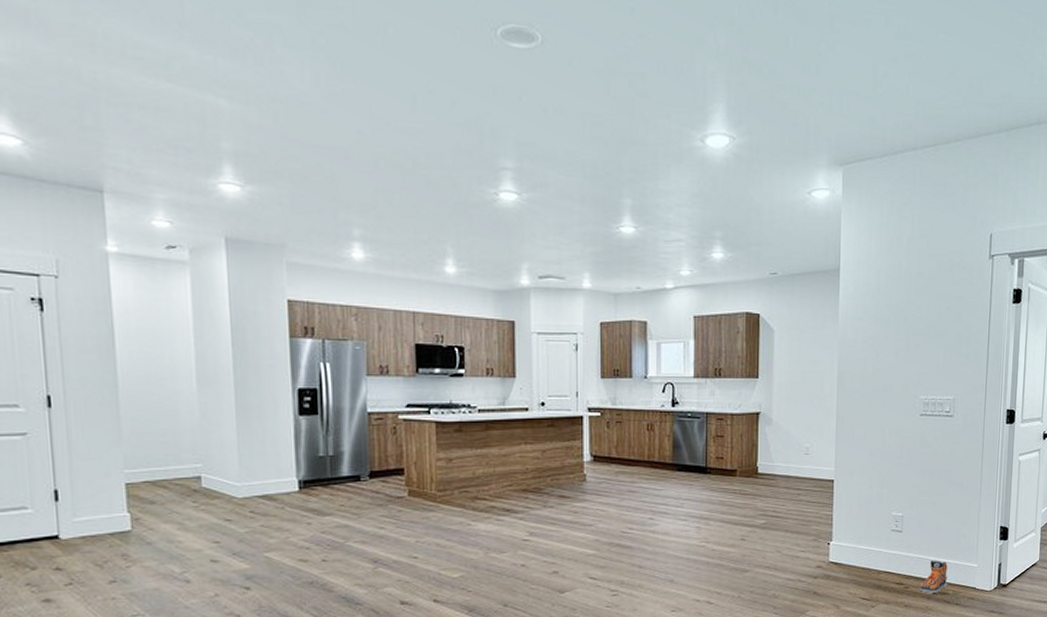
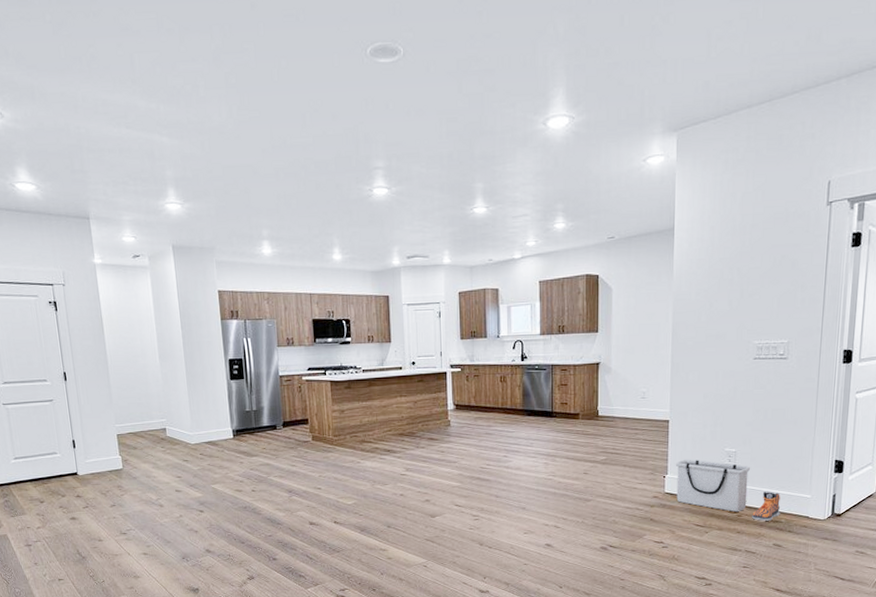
storage bin: none [840,524,918,583] -> present [675,459,751,512]

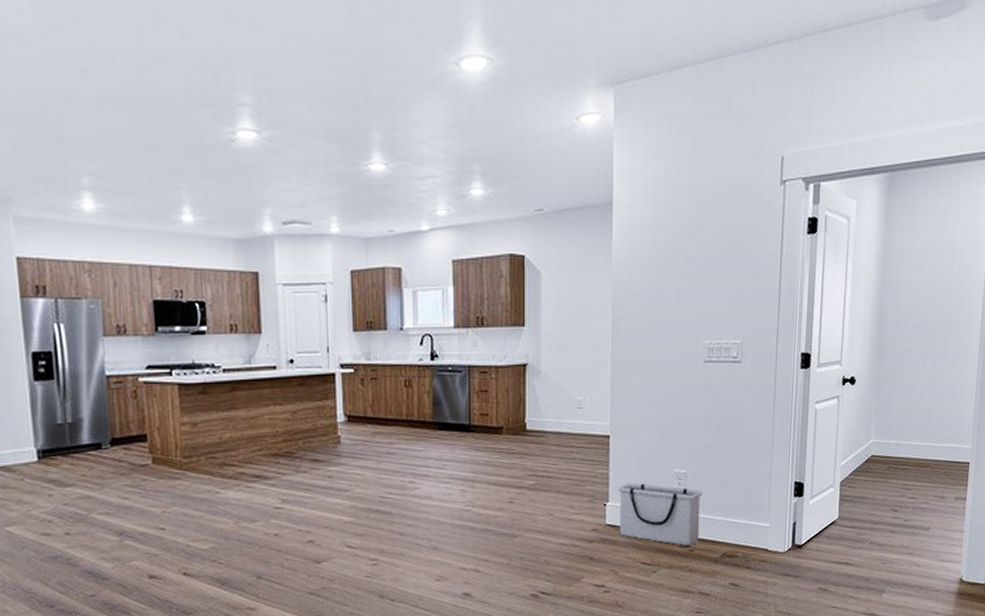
sneaker: present [751,492,780,521] -> none [704,520,737,556]

